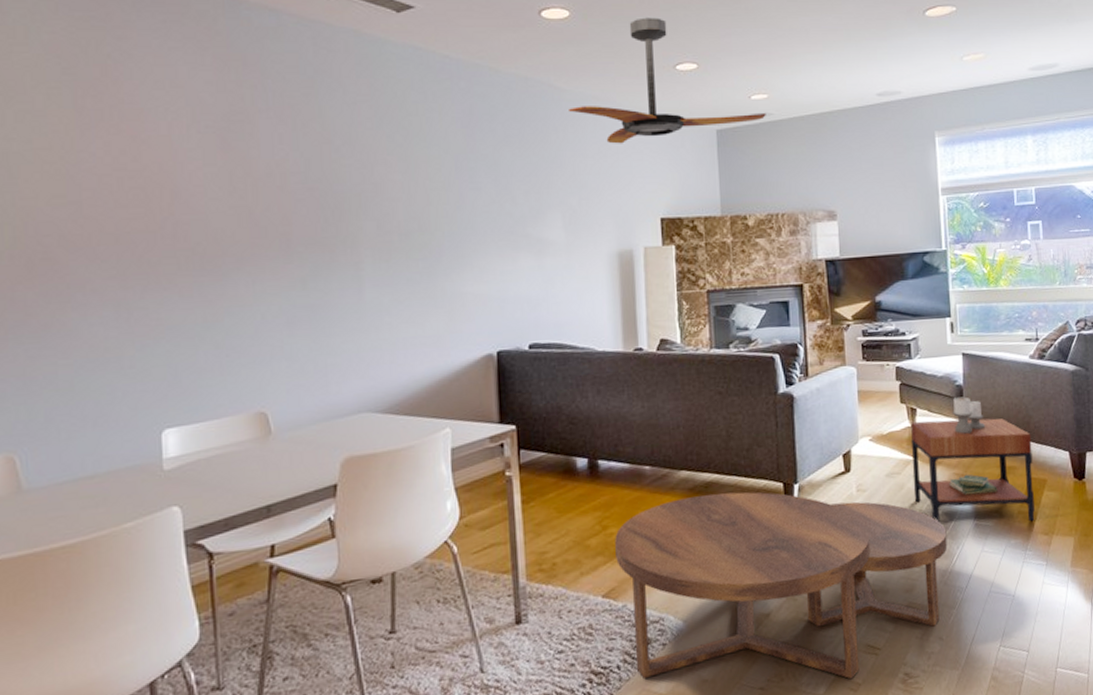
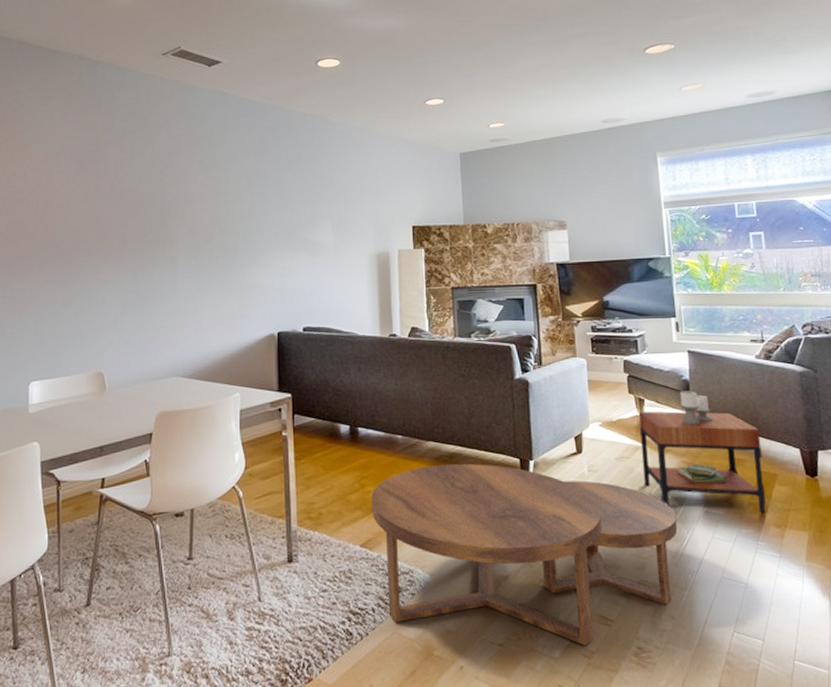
ceiling fan: present [569,17,766,144] -> none [338,63,503,165]

